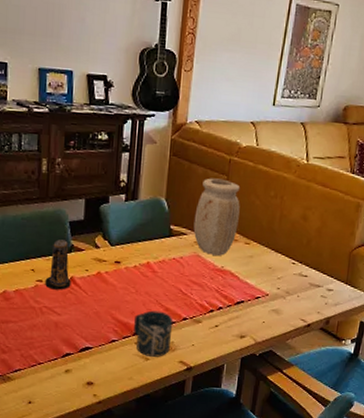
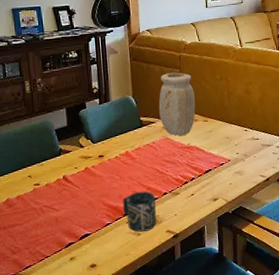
candle: present [45,239,71,290] -> none [42,146,64,190]

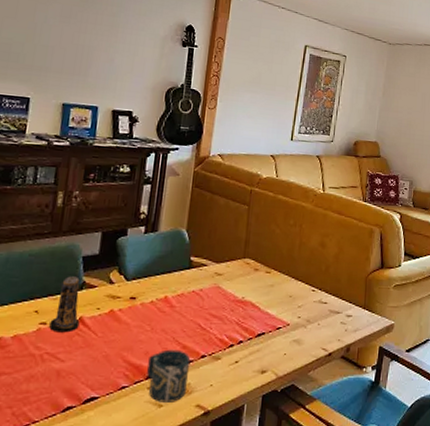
candle: none [42,146,64,190] -> present [49,276,80,333]
vase: present [158,72,196,136] -> none [214,208,261,286]

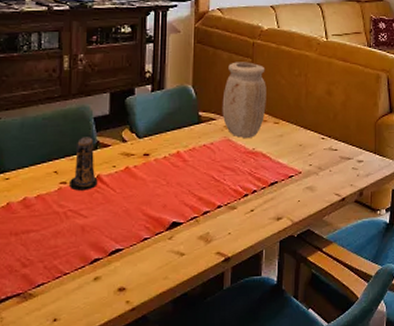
cup: present [146,349,191,402] -> none [166,201,208,251]
vase: none [214,208,261,286] -> present [222,62,266,138]

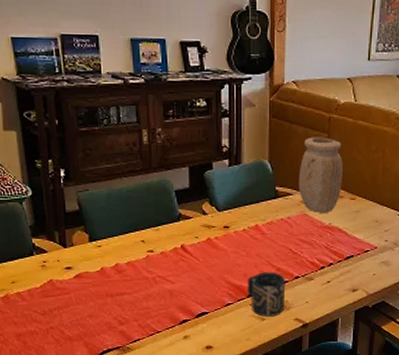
candle: present [70,137,98,191] -> none [156,209,182,259]
cup: none [166,201,208,251] -> present [247,272,286,317]

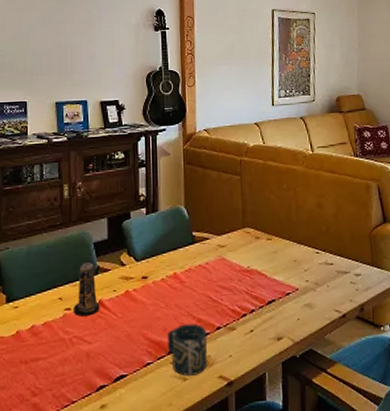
candle: none [156,209,182,259] -> present [74,262,100,317]
vase: present [298,137,343,213] -> none [214,179,258,256]

